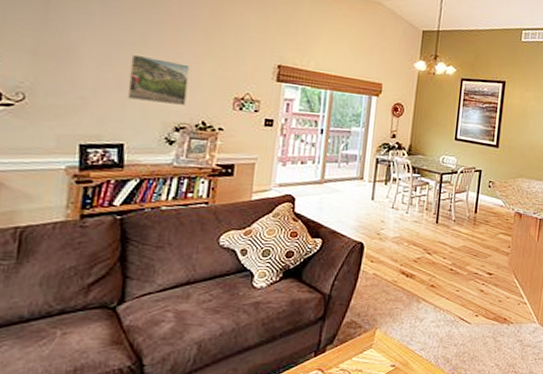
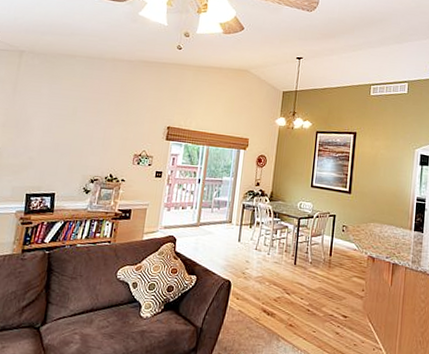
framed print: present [127,54,190,107] -> none [60,123,104,163]

